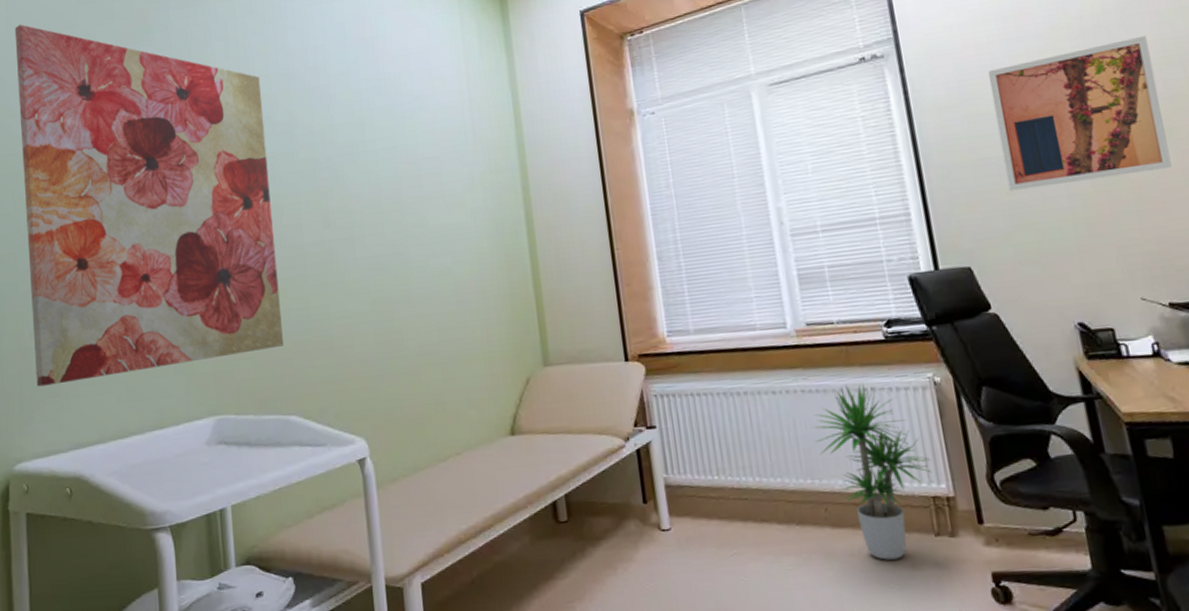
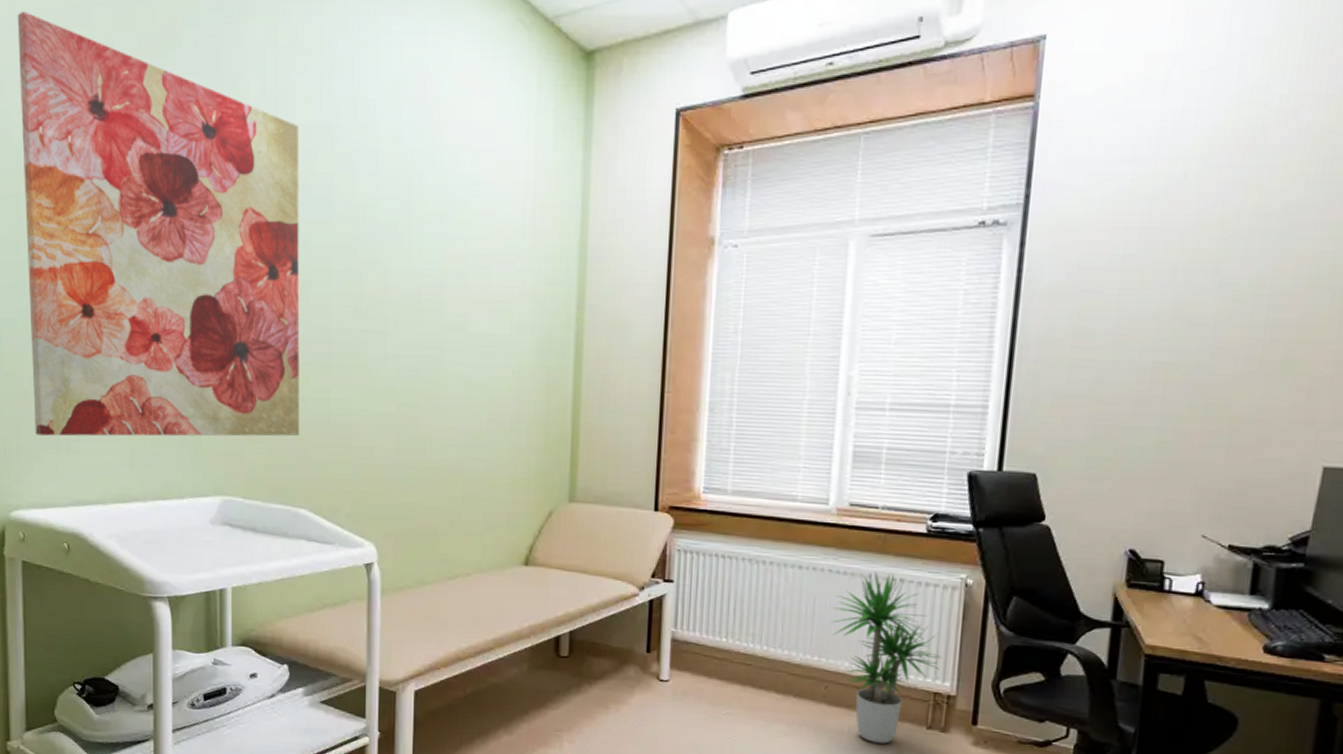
wall art: present [987,35,1172,191] -> none [1101,249,1304,404]

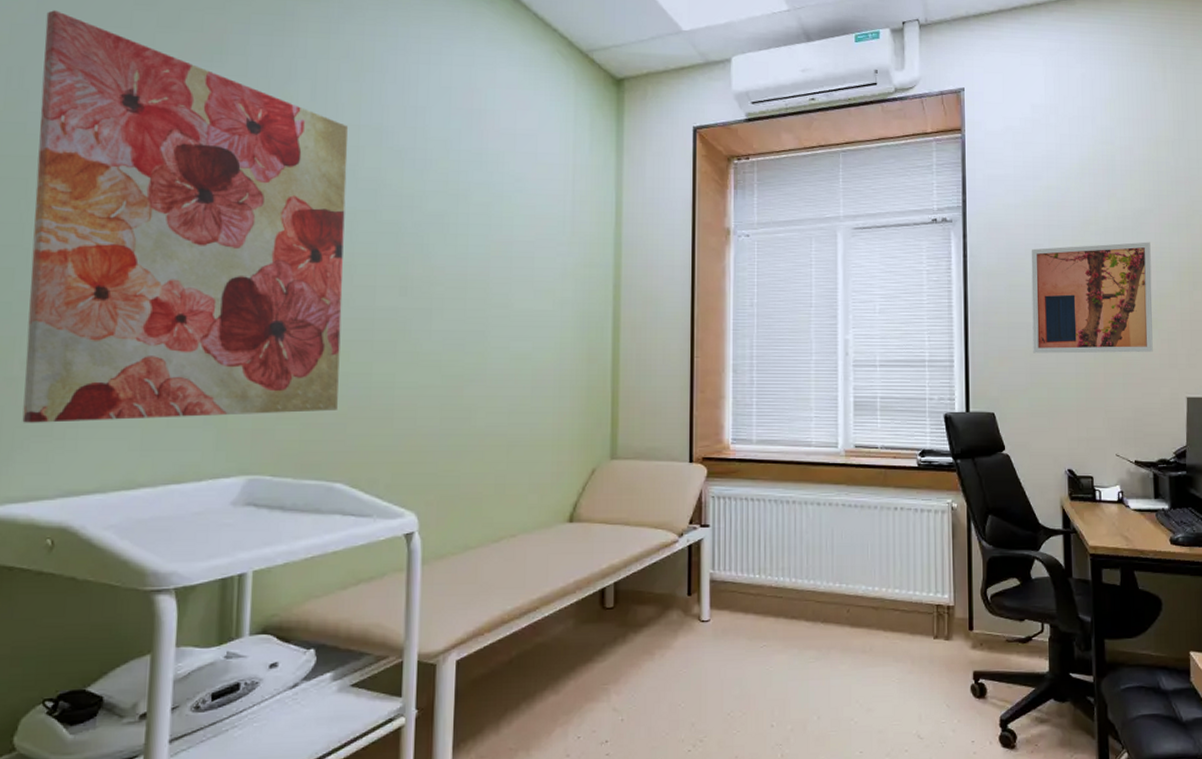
potted plant: present [831,571,942,744] -> none [848,502,940,657]
wall art: none [1101,249,1304,404] -> present [1031,242,1153,354]

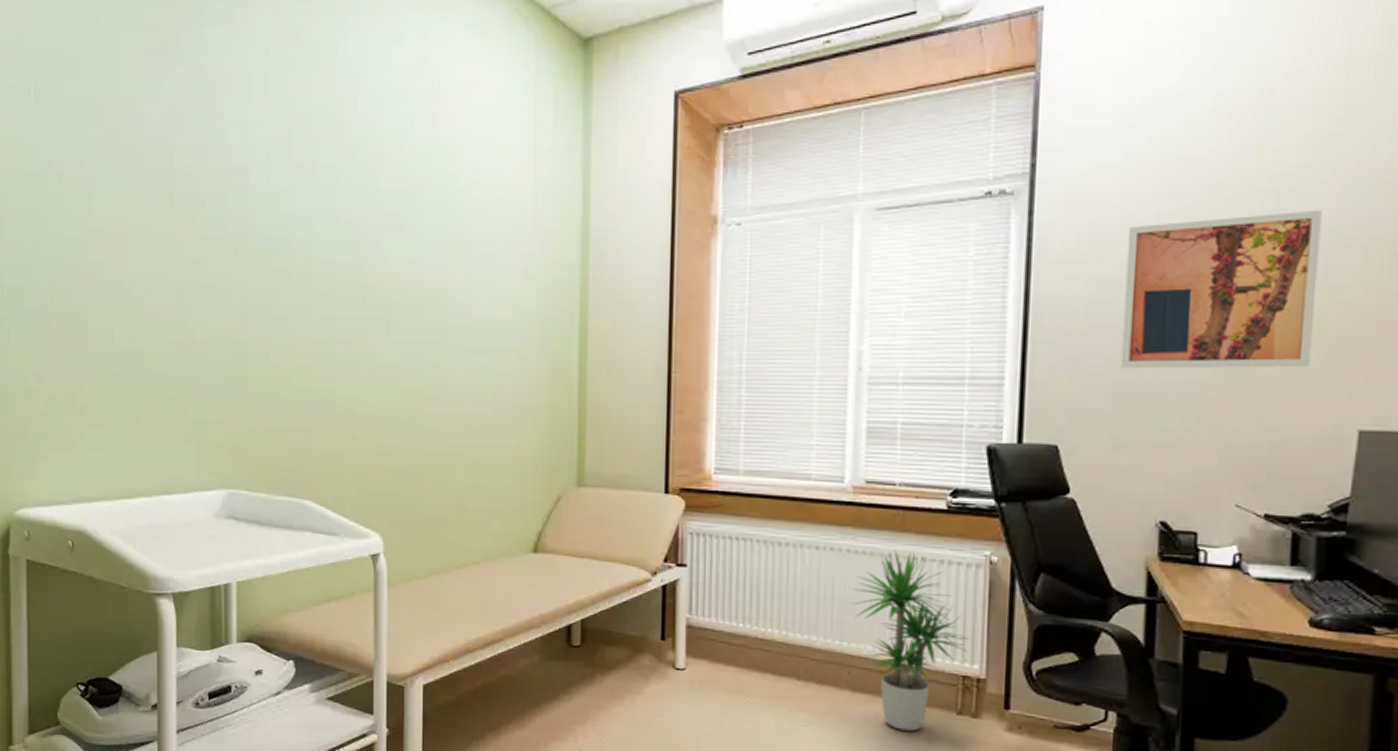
wall art: present [22,10,348,423] -> none [27,20,303,433]
potted plant: none [848,502,940,657] -> present [852,550,970,731]

